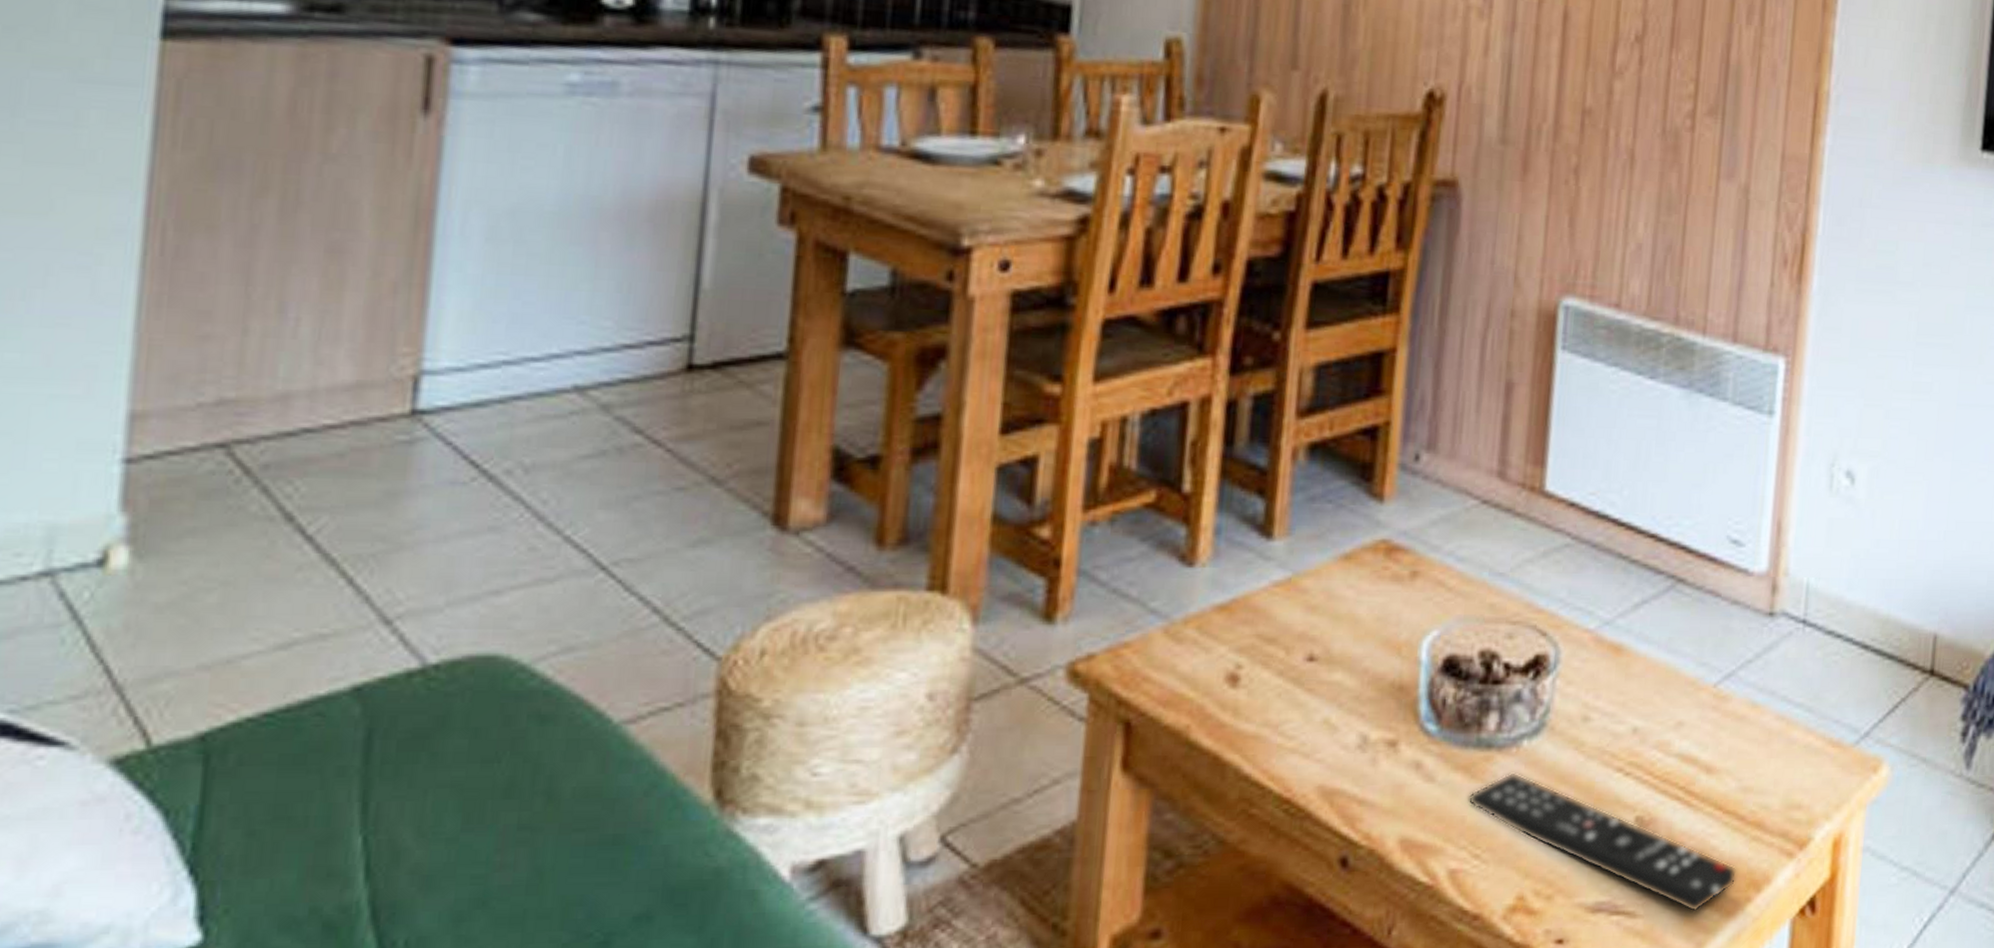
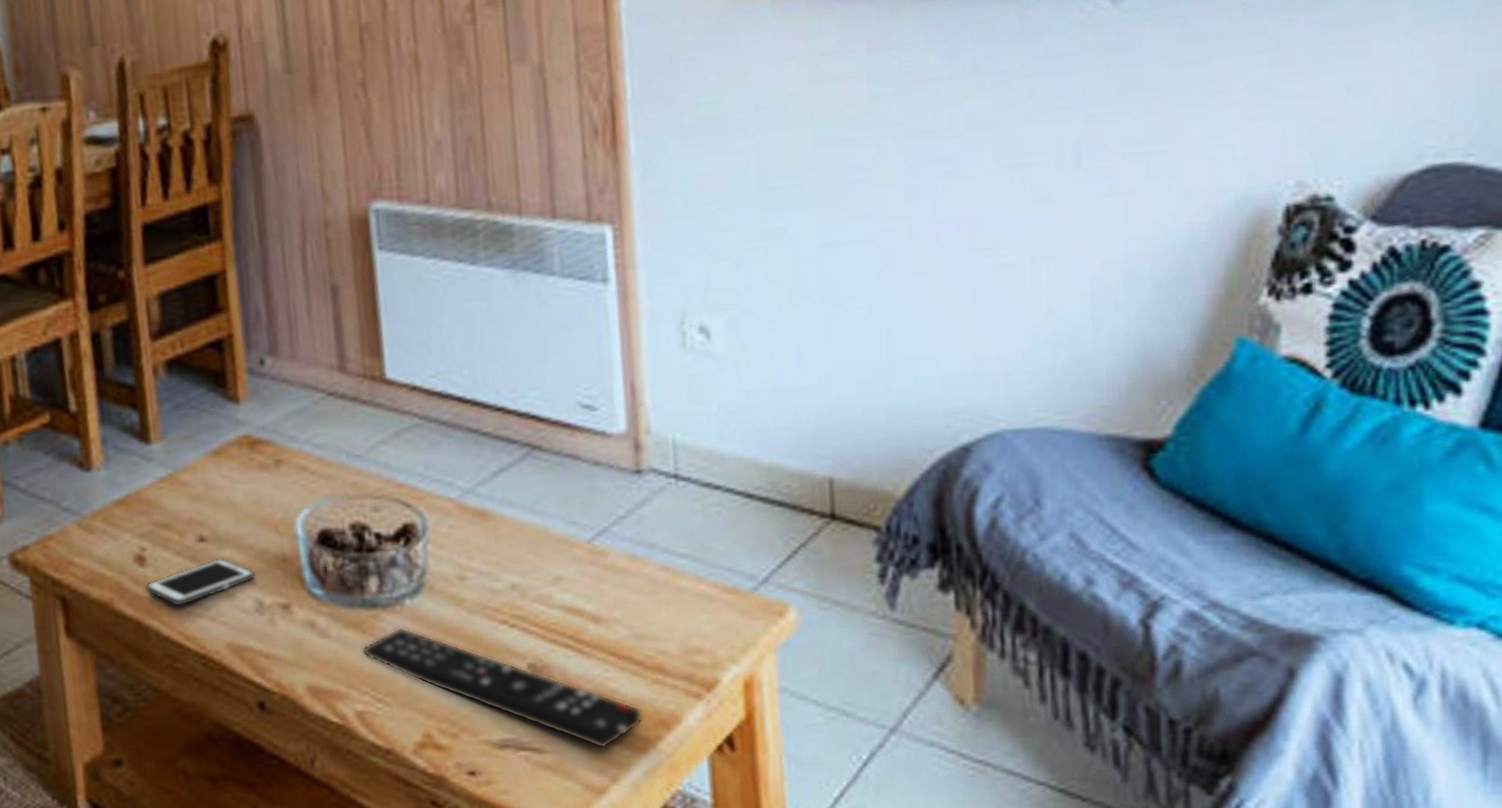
cell phone: none [1234,682,1366,738] -> present [146,558,256,606]

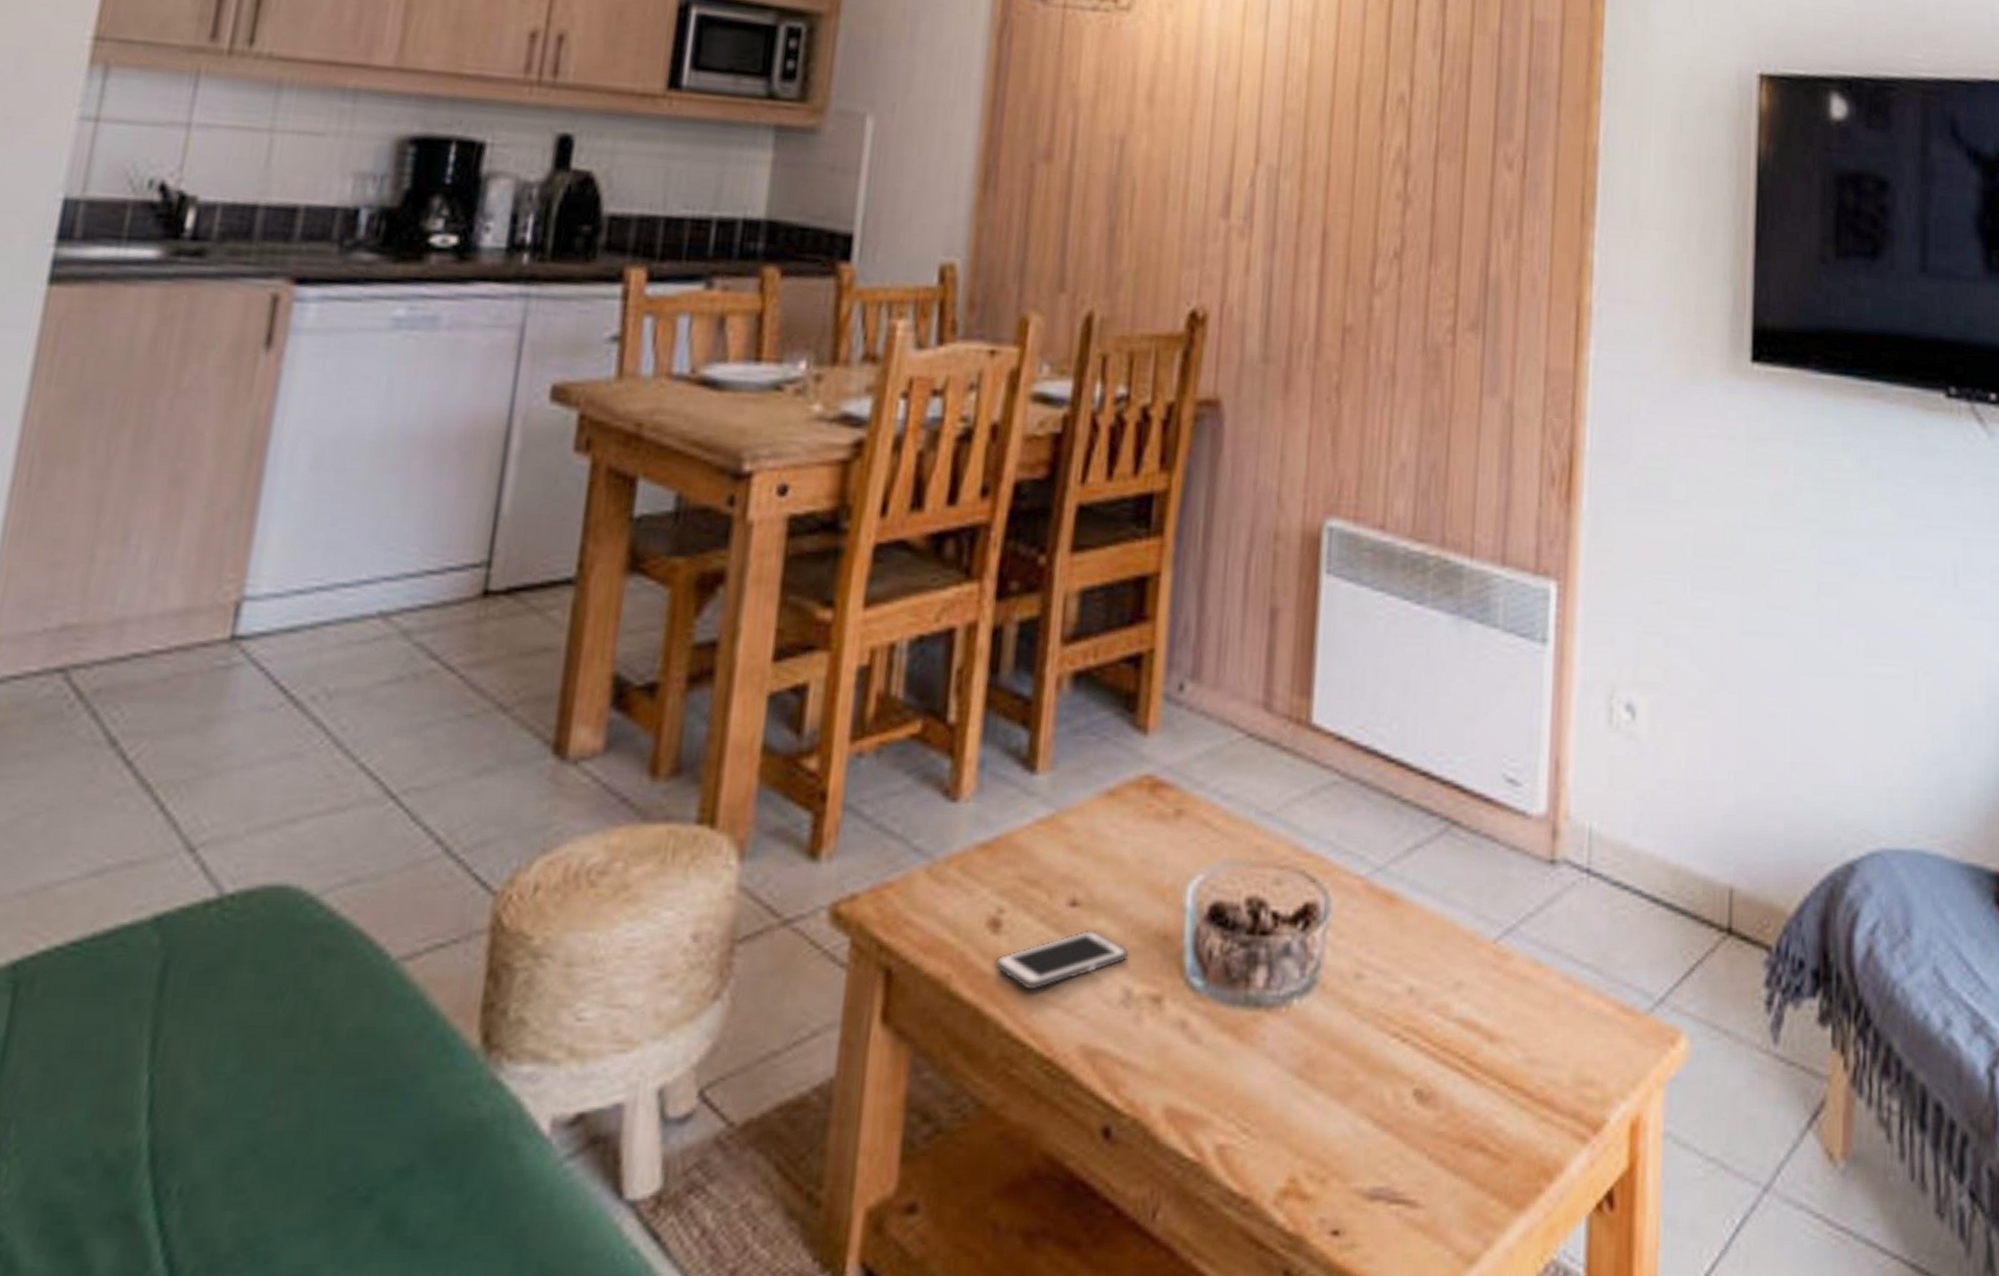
remote control: present [362,627,643,749] -> none [1235,1035,1526,1204]

